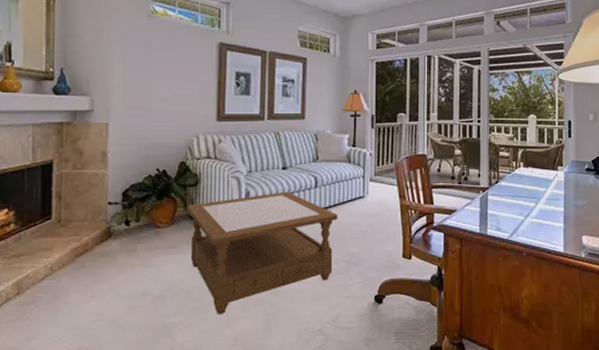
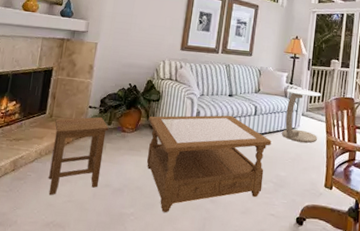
stool: none [65,213,137,317] -> present [48,117,109,196]
side table: none [349,151,389,211] -> present [282,88,321,143]

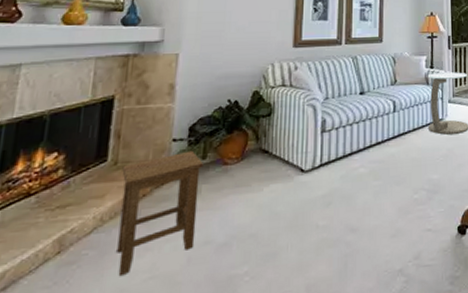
coffee table: present [147,115,271,212] -> none [258,117,417,260]

